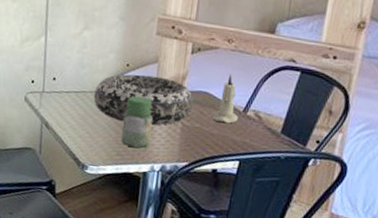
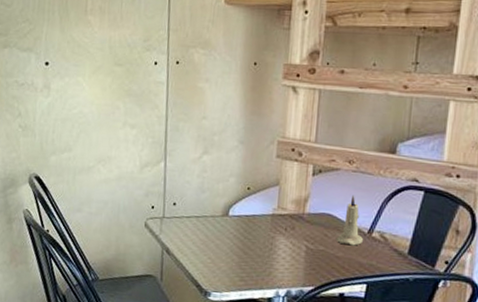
decorative bowl: present [94,74,194,126] -> none [215,197,317,249]
jar: present [121,95,153,148] -> none [244,219,276,273]

